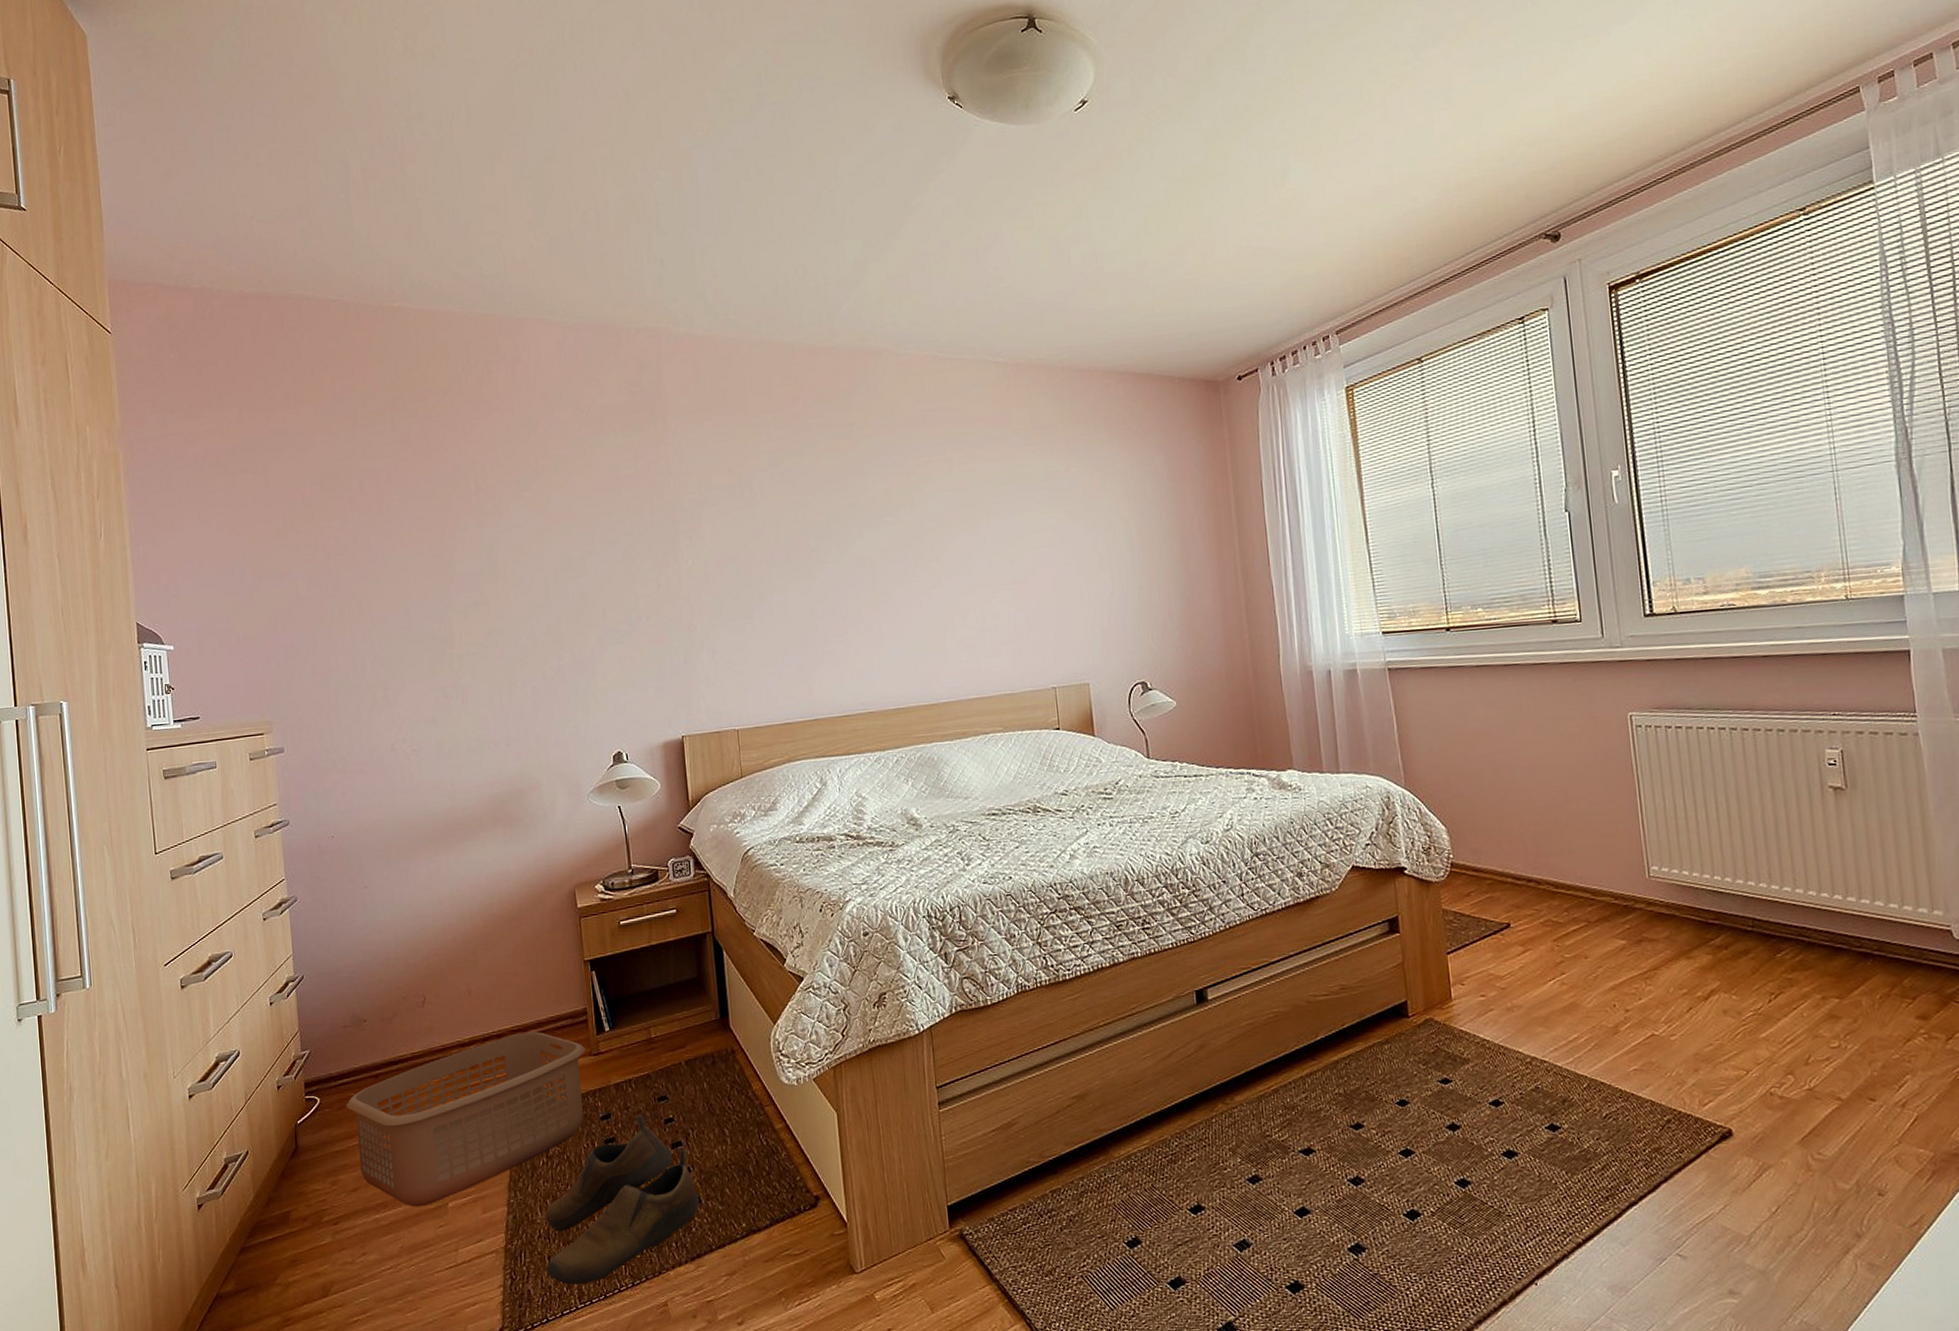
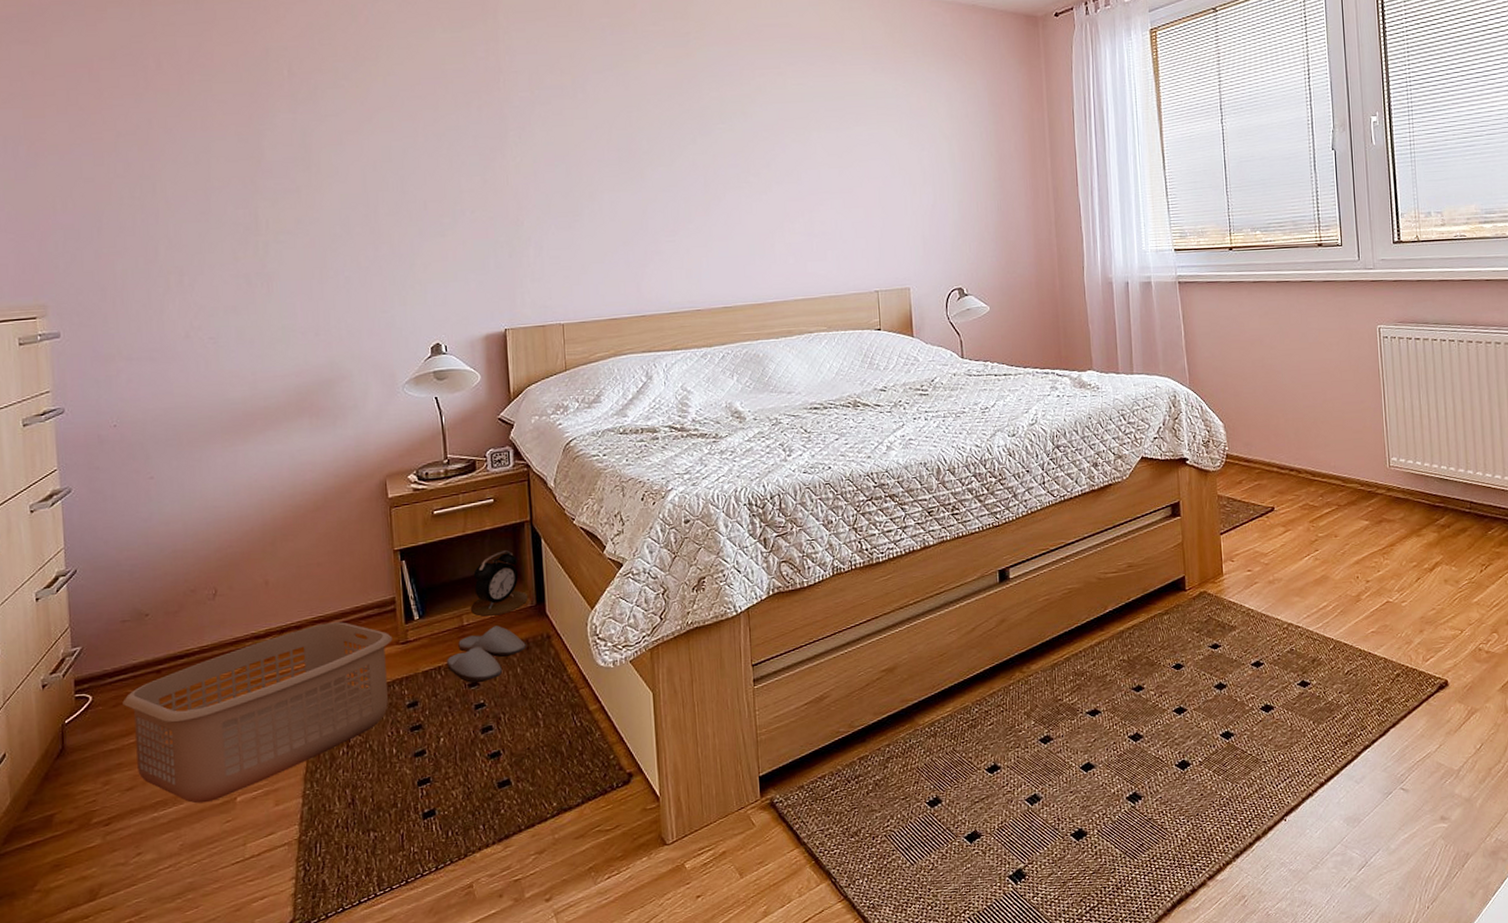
shoe: present [545,1114,700,1285] -> none [343,700,510,873]
slippers: none [637,1039,712,1098] -> present [447,625,526,684]
alarm clock: none [657,962,712,1029] -> present [470,550,529,616]

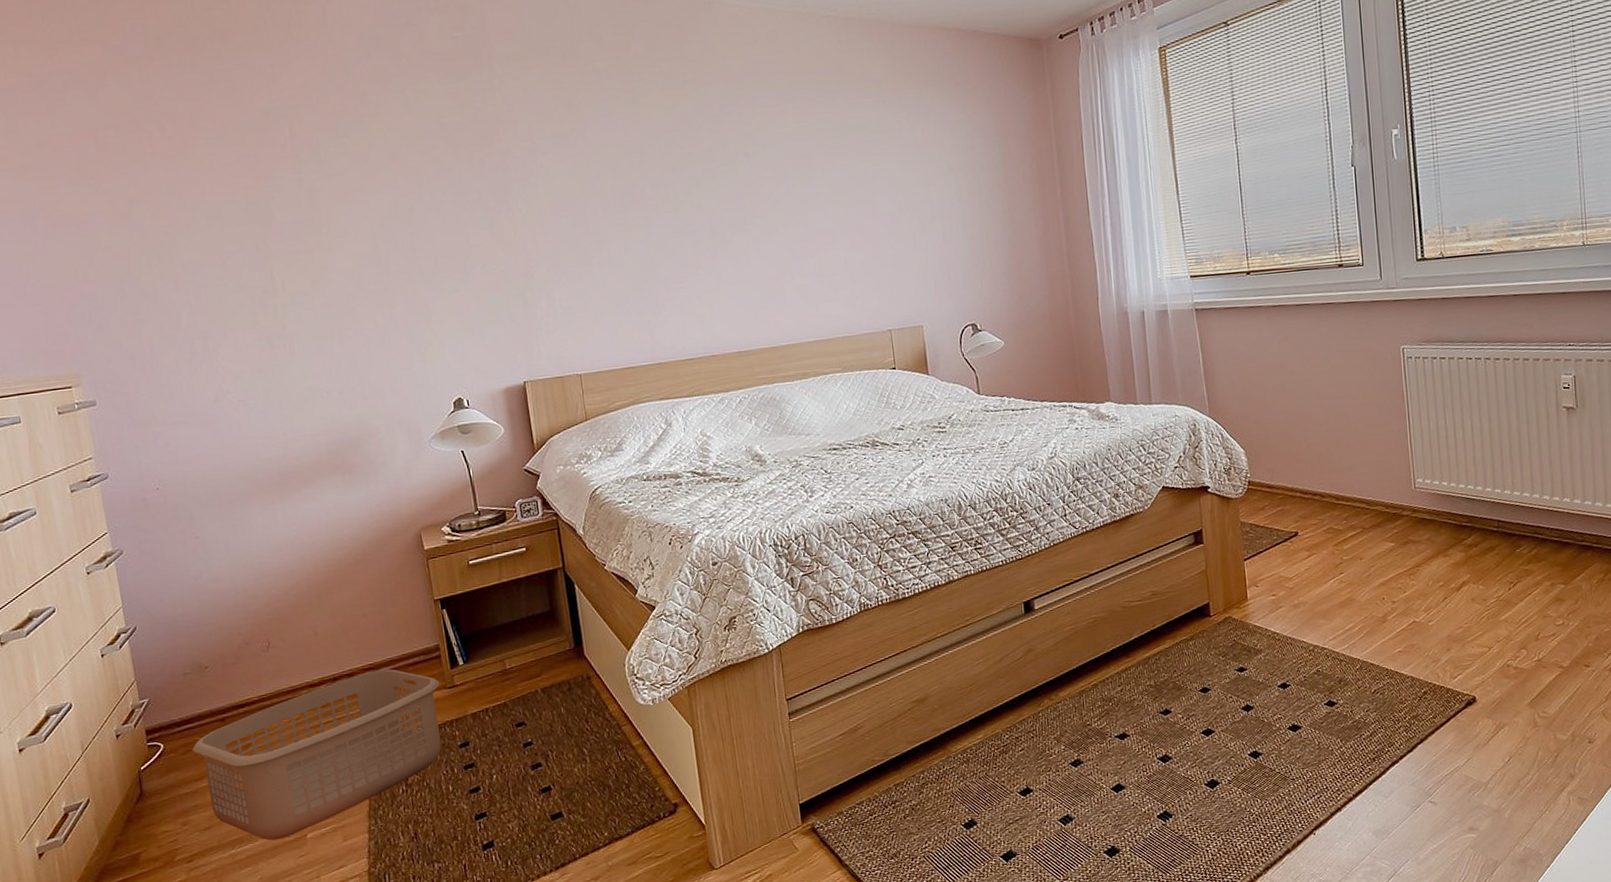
slippers: present [447,625,526,684] -> none [493,668,568,724]
alarm clock: present [470,550,529,616] -> none [511,596,567,660]

